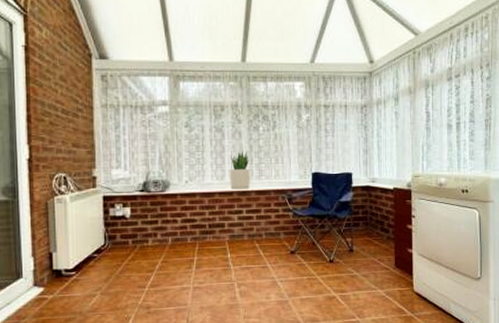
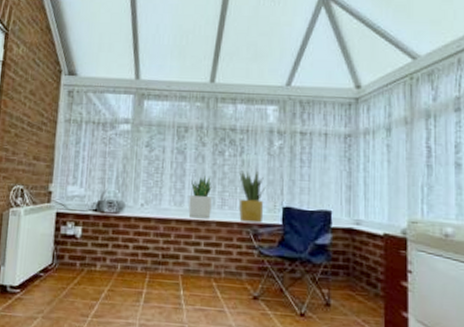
planter: none [273,142,298,189] -> present [239,170,268,223]

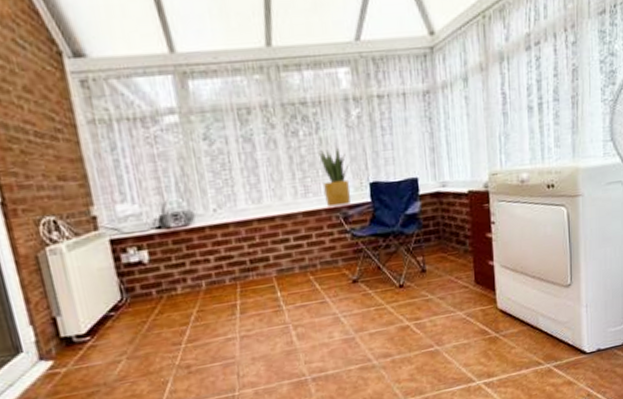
planter: present [188,175,212,219] -> none [266,162,295,214]

